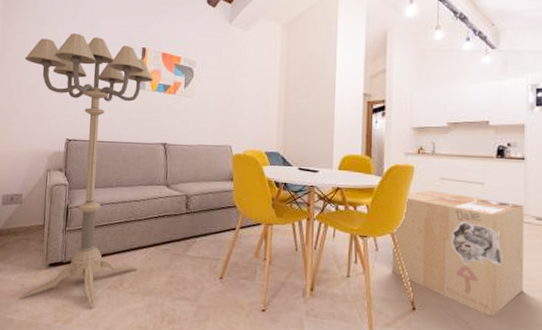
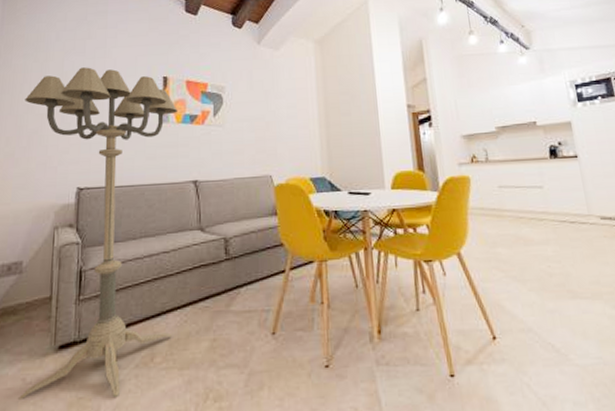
cardboard box: present [391,190,524,317] -> none [457,200,604,334]

